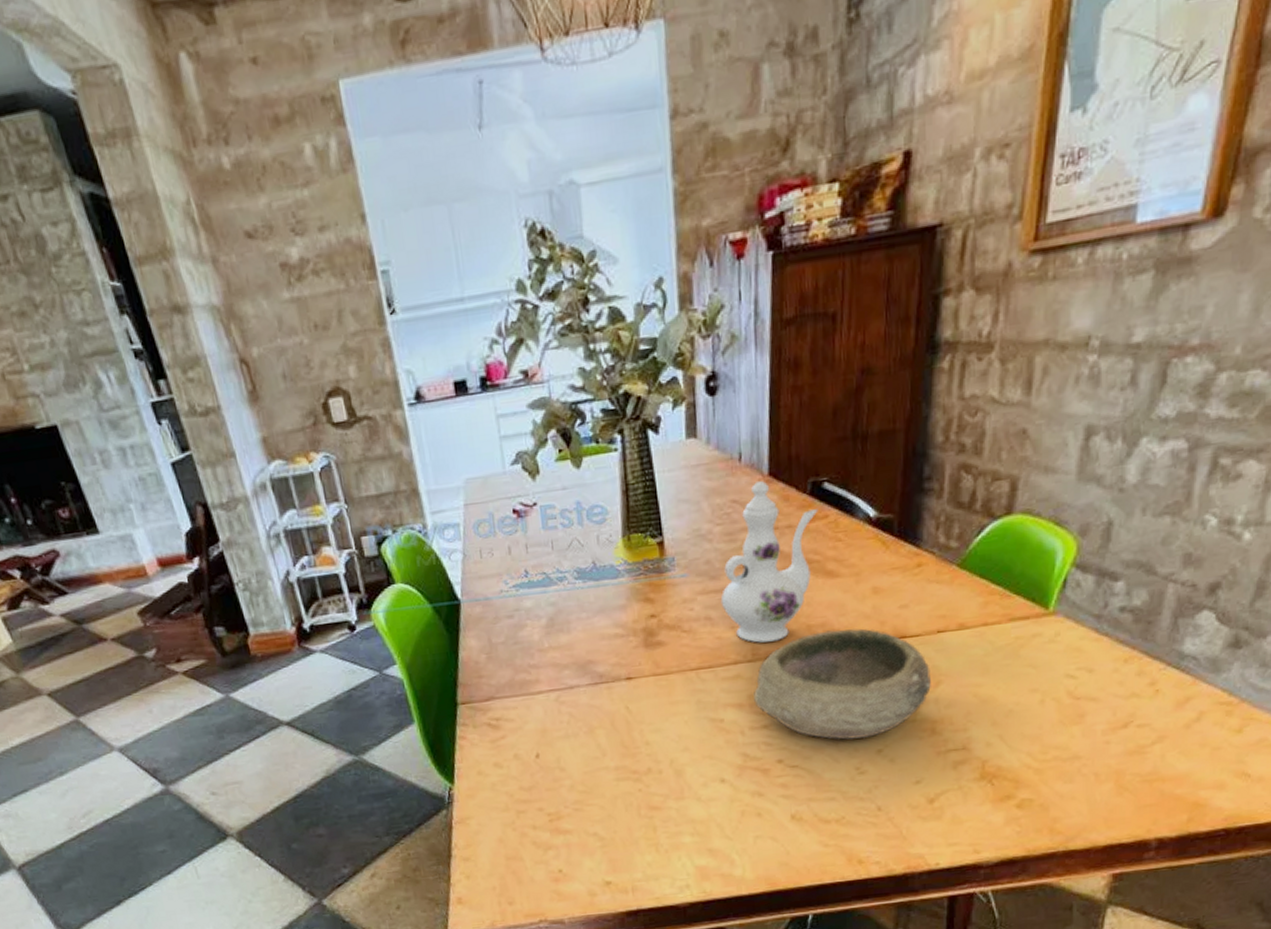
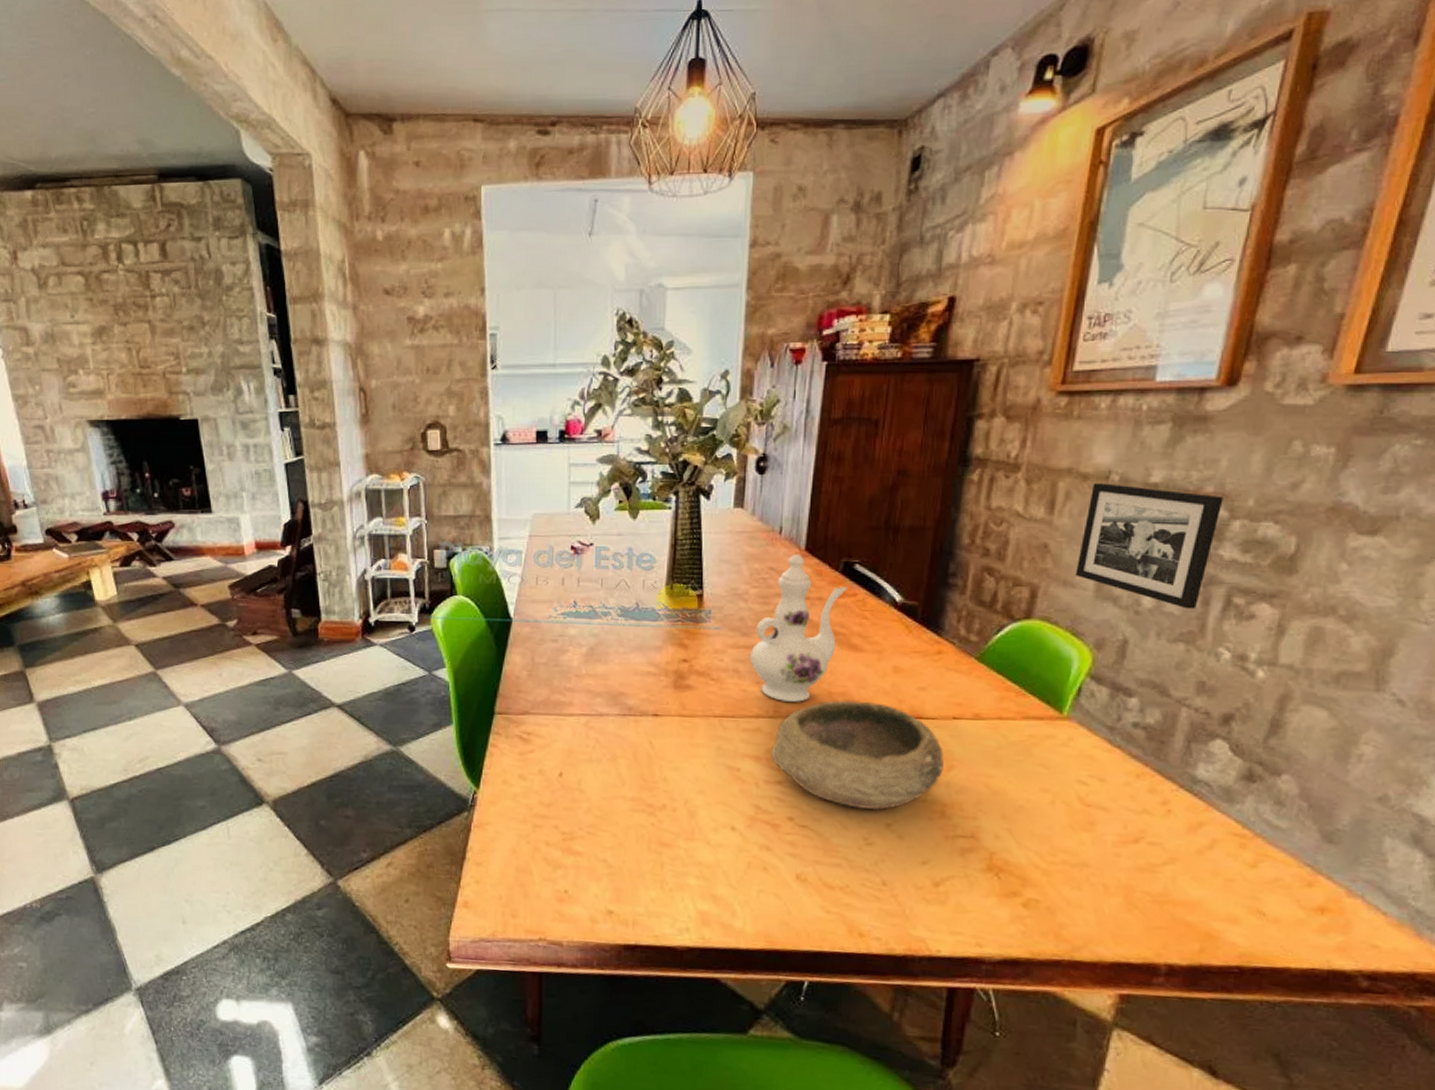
picture frame: none [1057,347,1209,479] -> present [1075,483,1223,609]

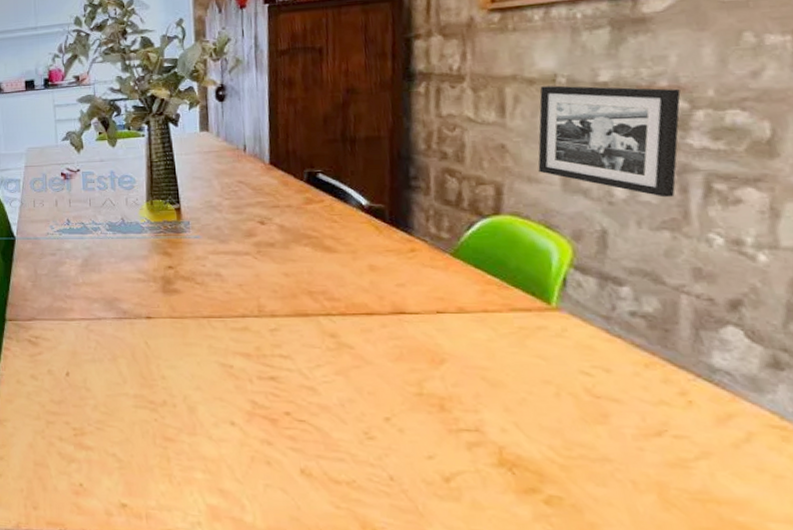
ewer: present [749,553,848,702] -> none [229,167,315,302]
bowl: present [771,700,944,811] -> none [261,298,435,405]

